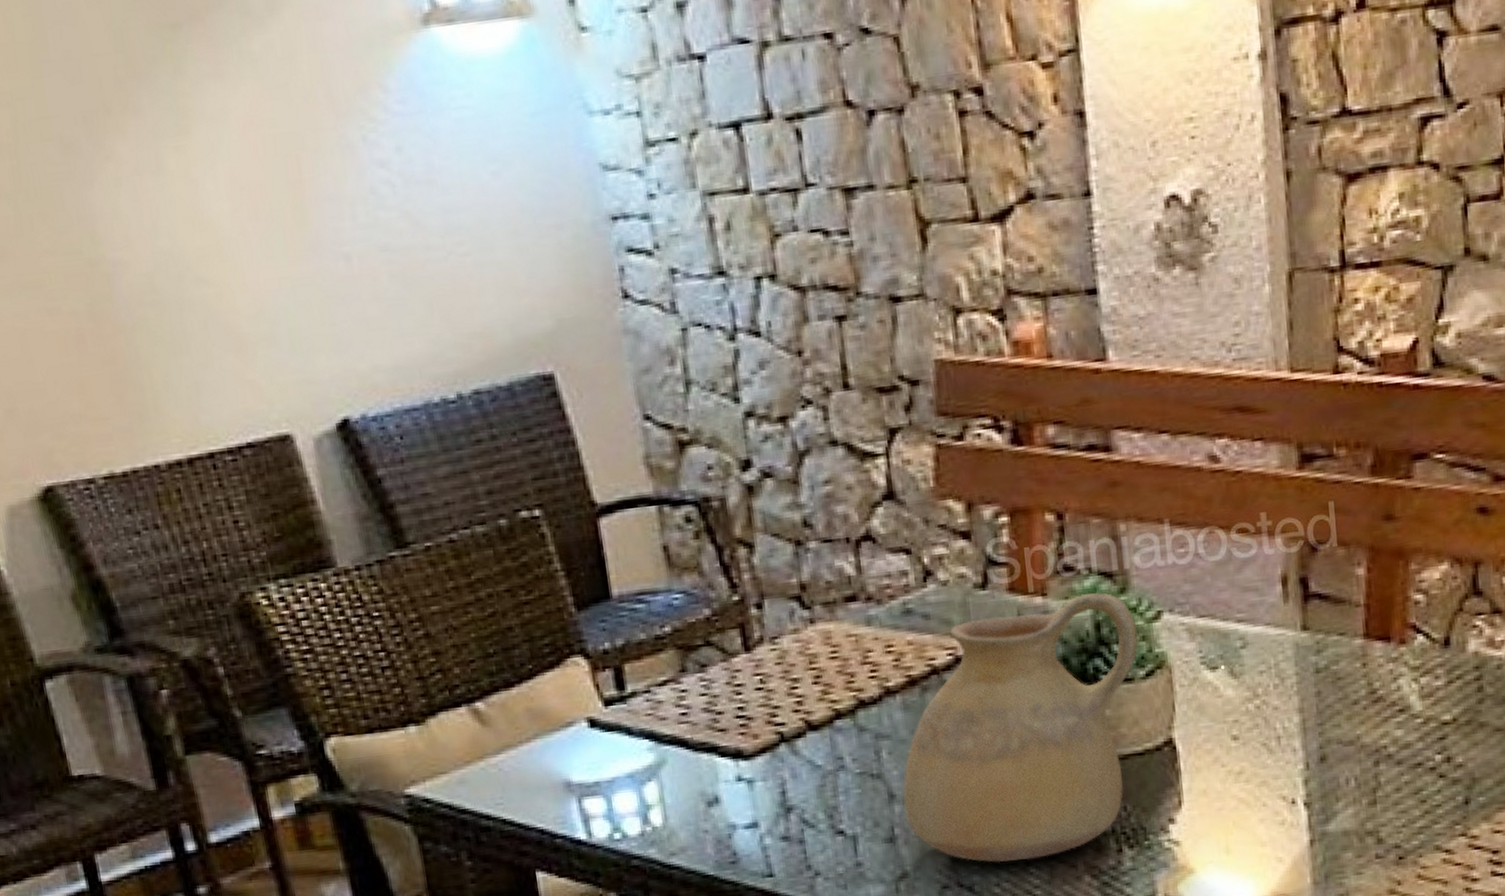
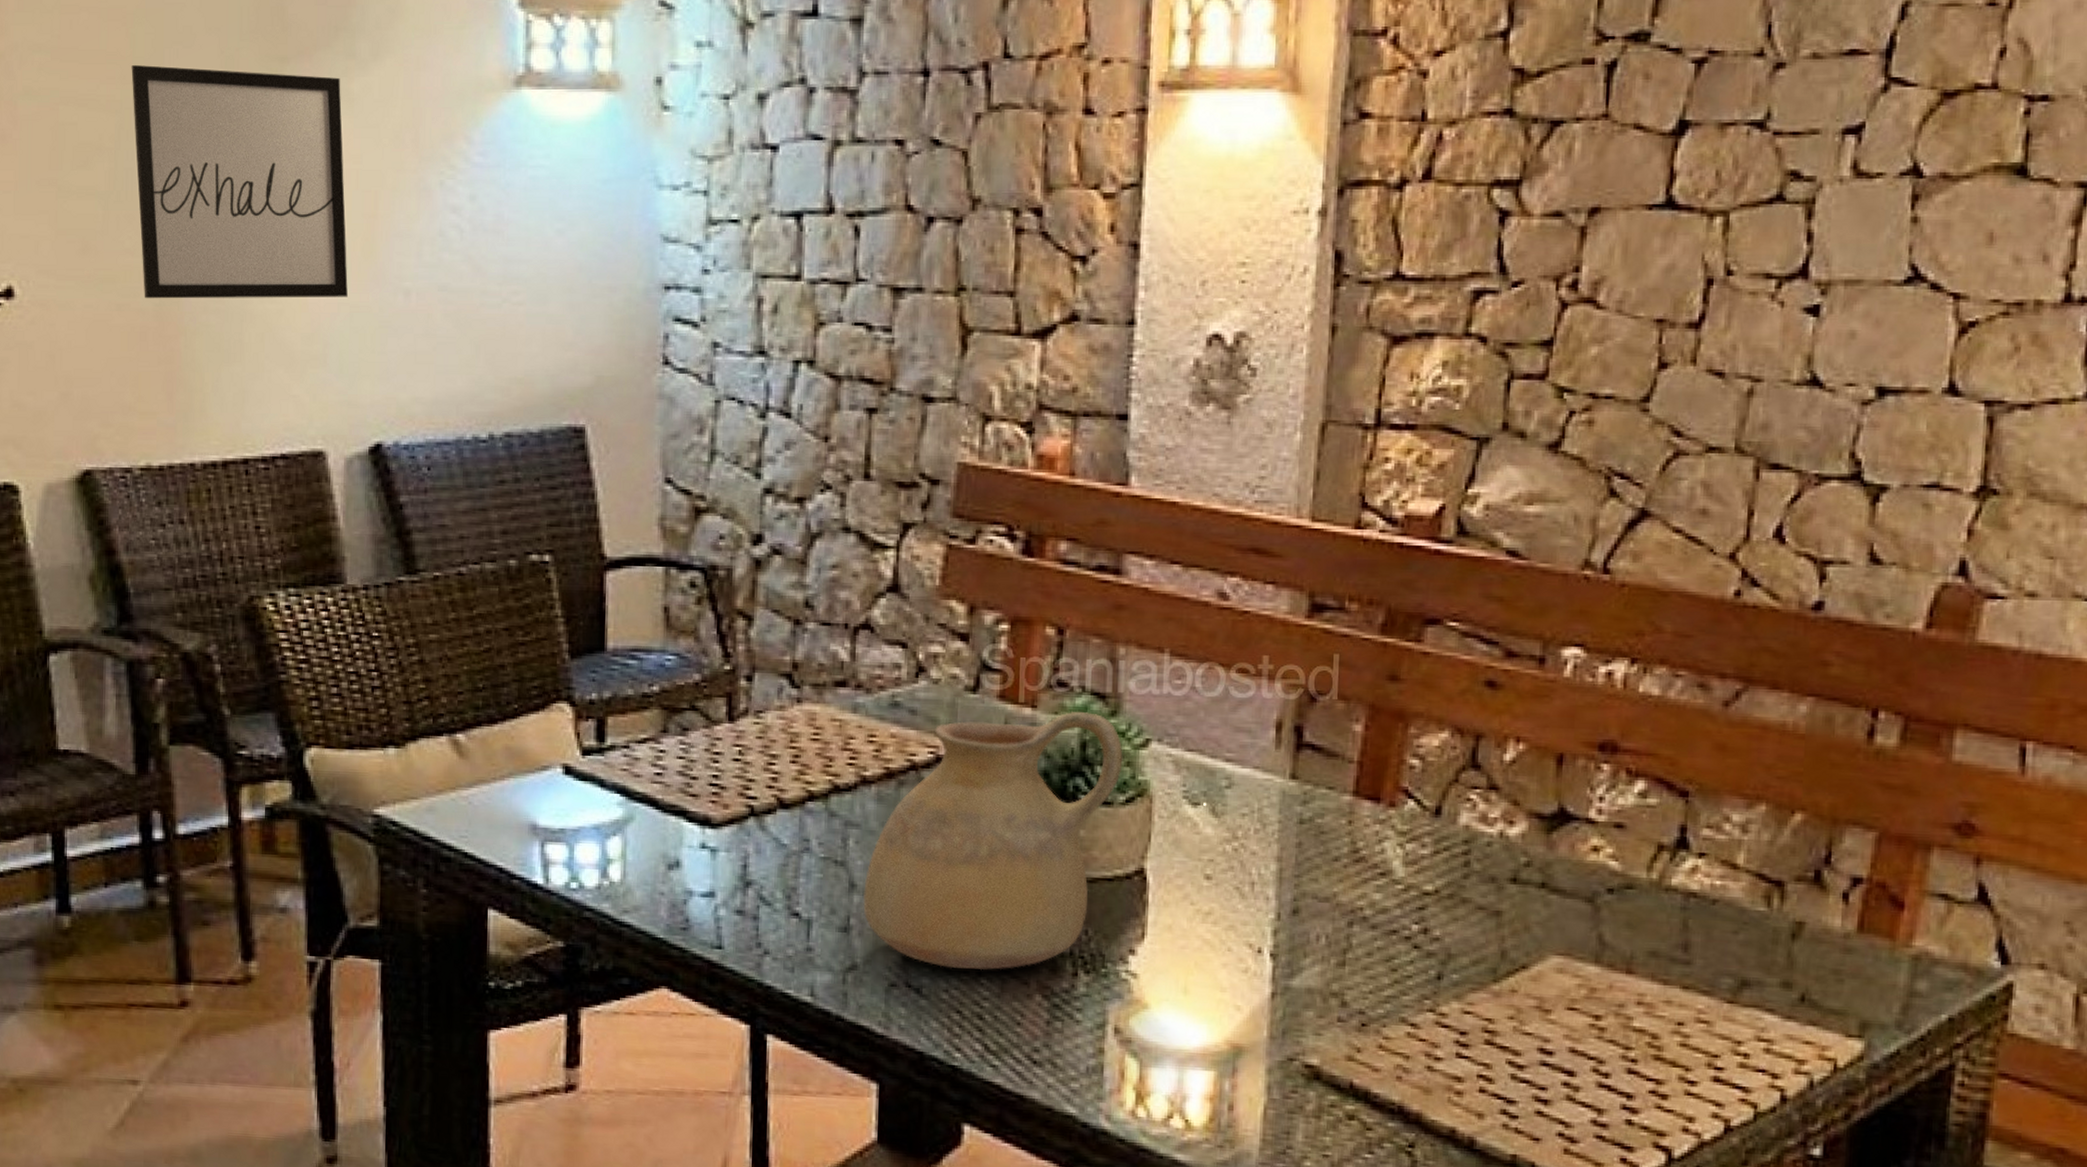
wall art: none [14,38,287,300] -> present [131,65,348,299]

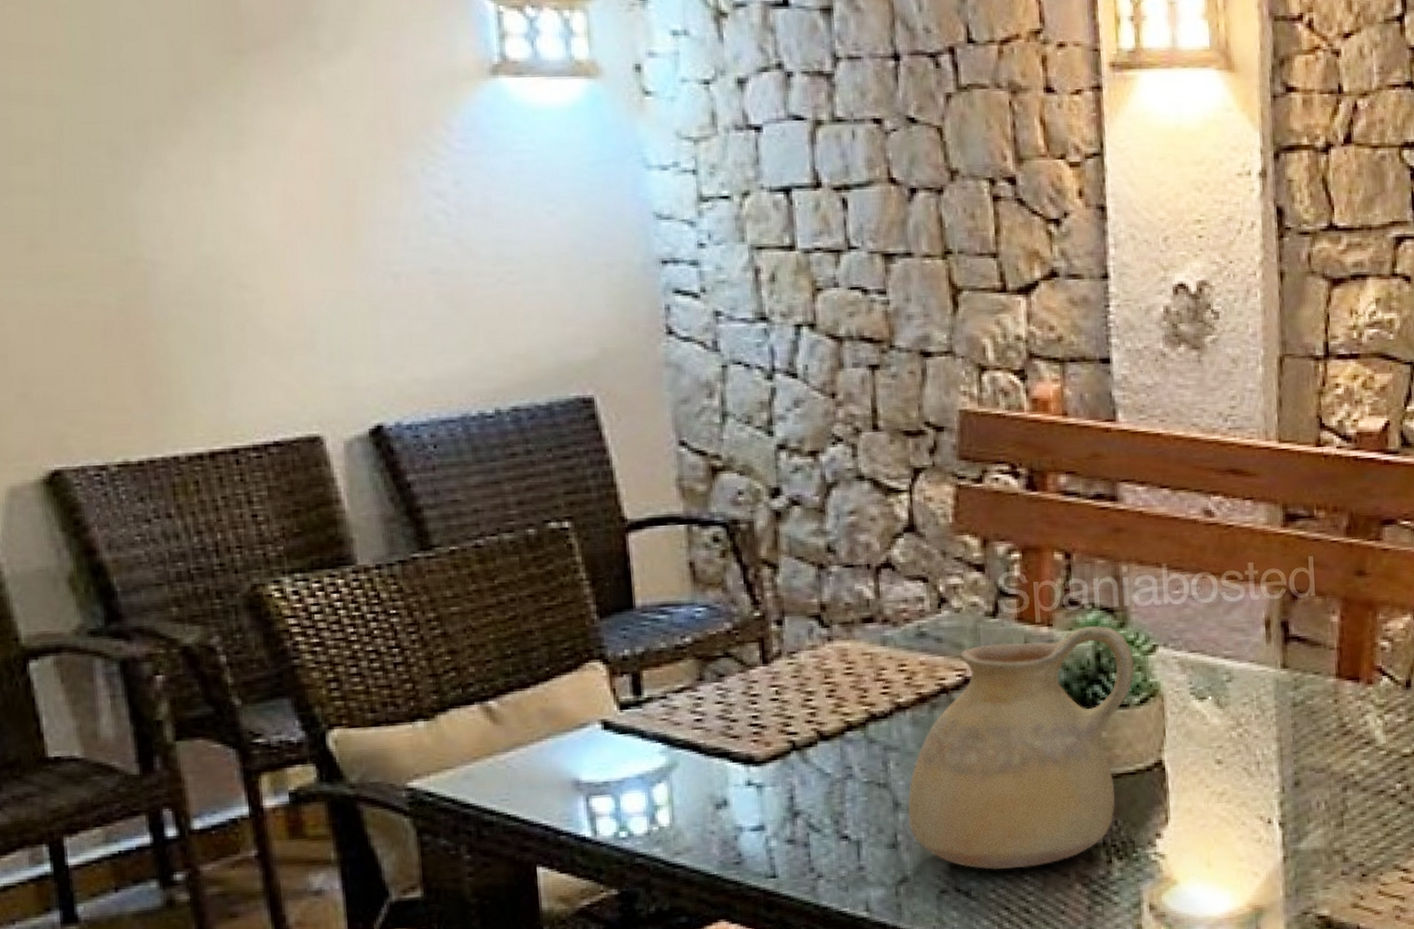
wall art: present [131,65,348,299] -> none [69,59,332,294]

